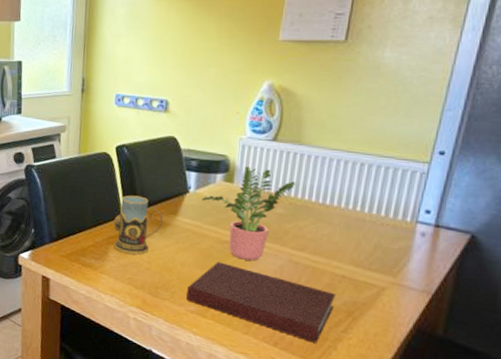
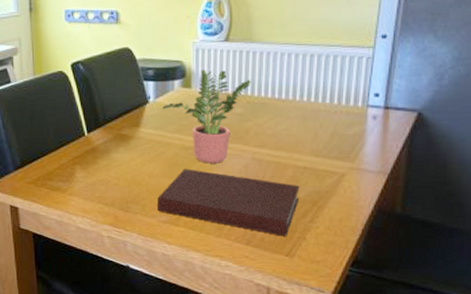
mug: present [113,195,163,255] -> none [77,112,126,172]

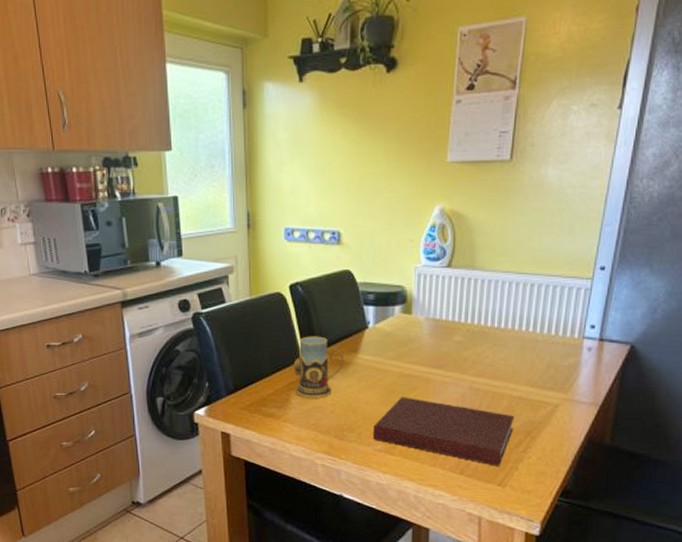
mug: none [77,112,126,172] -> present [293,336,343,398]
potted plant: present [162,70,251,164] -> none [381,296,472,392]

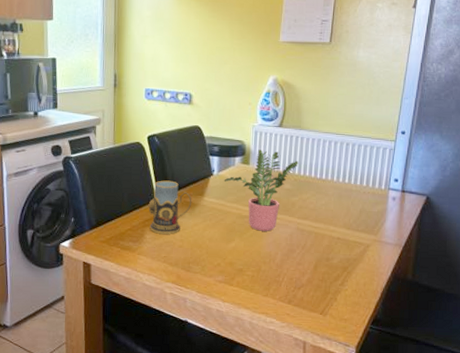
notebook: present [373,397,515,466] -> none [215,235,334,297]
potted plant: none [381,296,472,392] -> present [224,150,299,231]

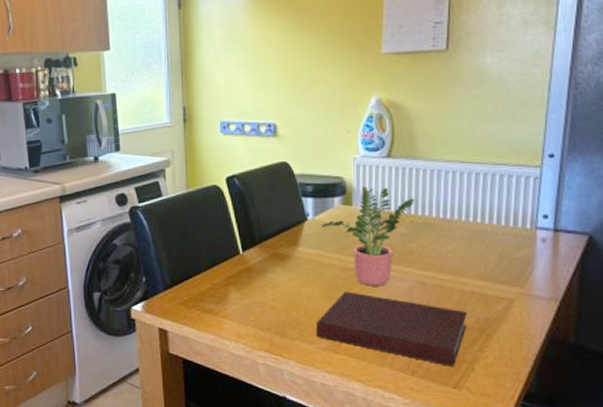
mug: present [148,180,191,234] -> none [231,229,283,293]
notebook: none [215,235,334,297] -> present [316,291,467,367]

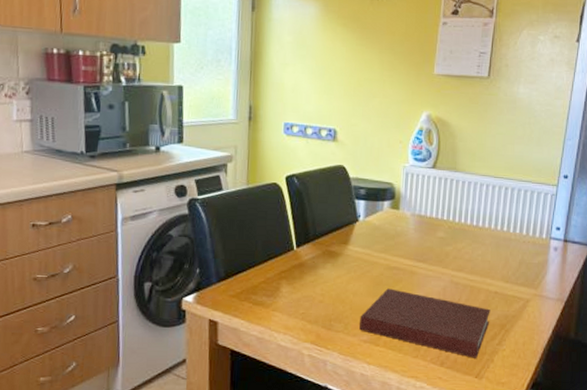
potted plant: present [321,187,414,286] -> none [371,193,453,285]

